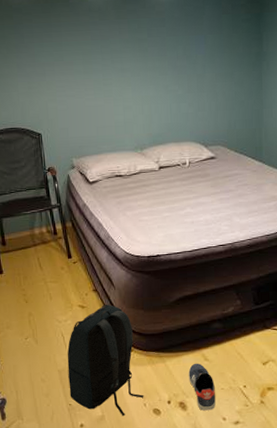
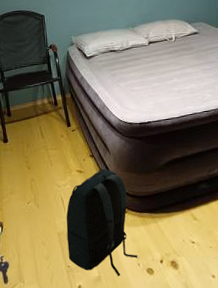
sneaker: present [188,363,216,411] -> none [179,222,205,269]

